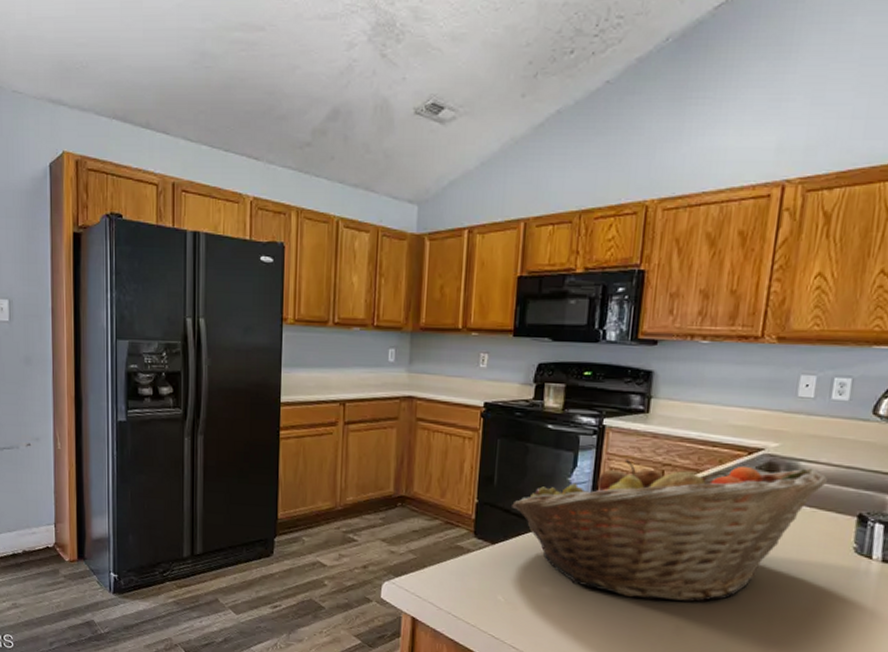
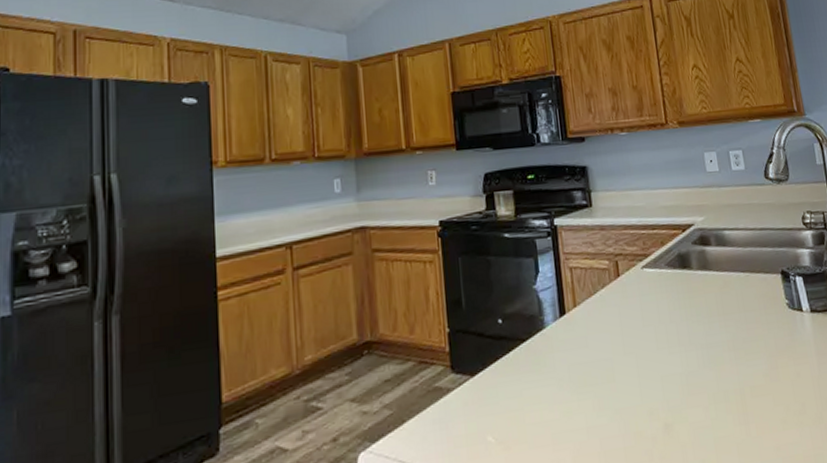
fruit basket: present [512,458,827,603] -> none [484,235,749,404]

